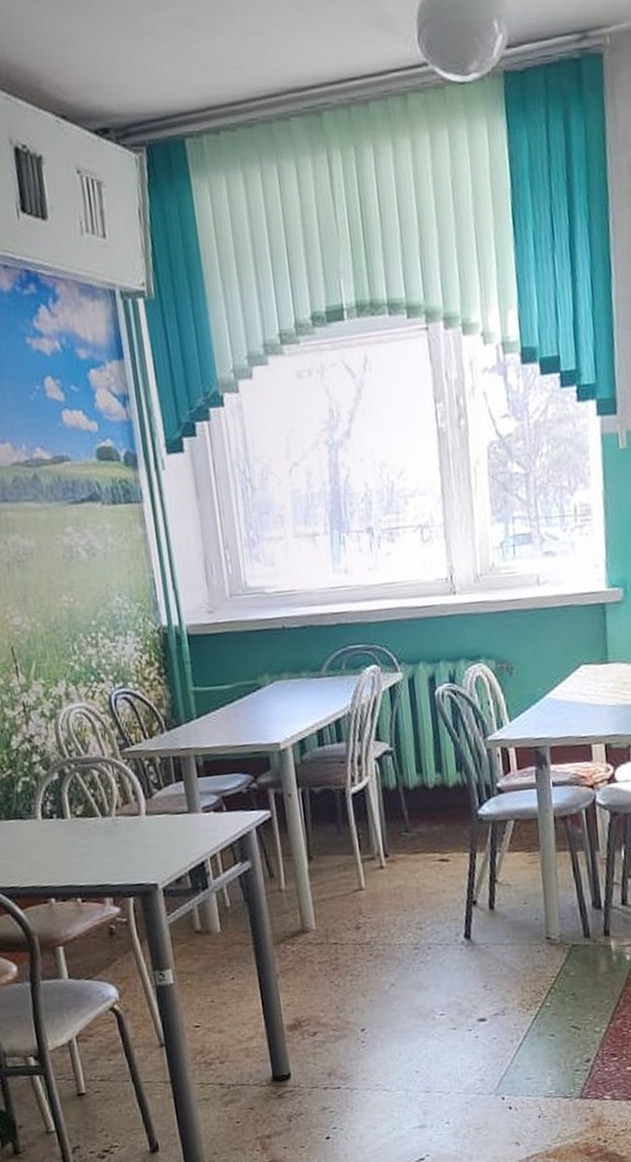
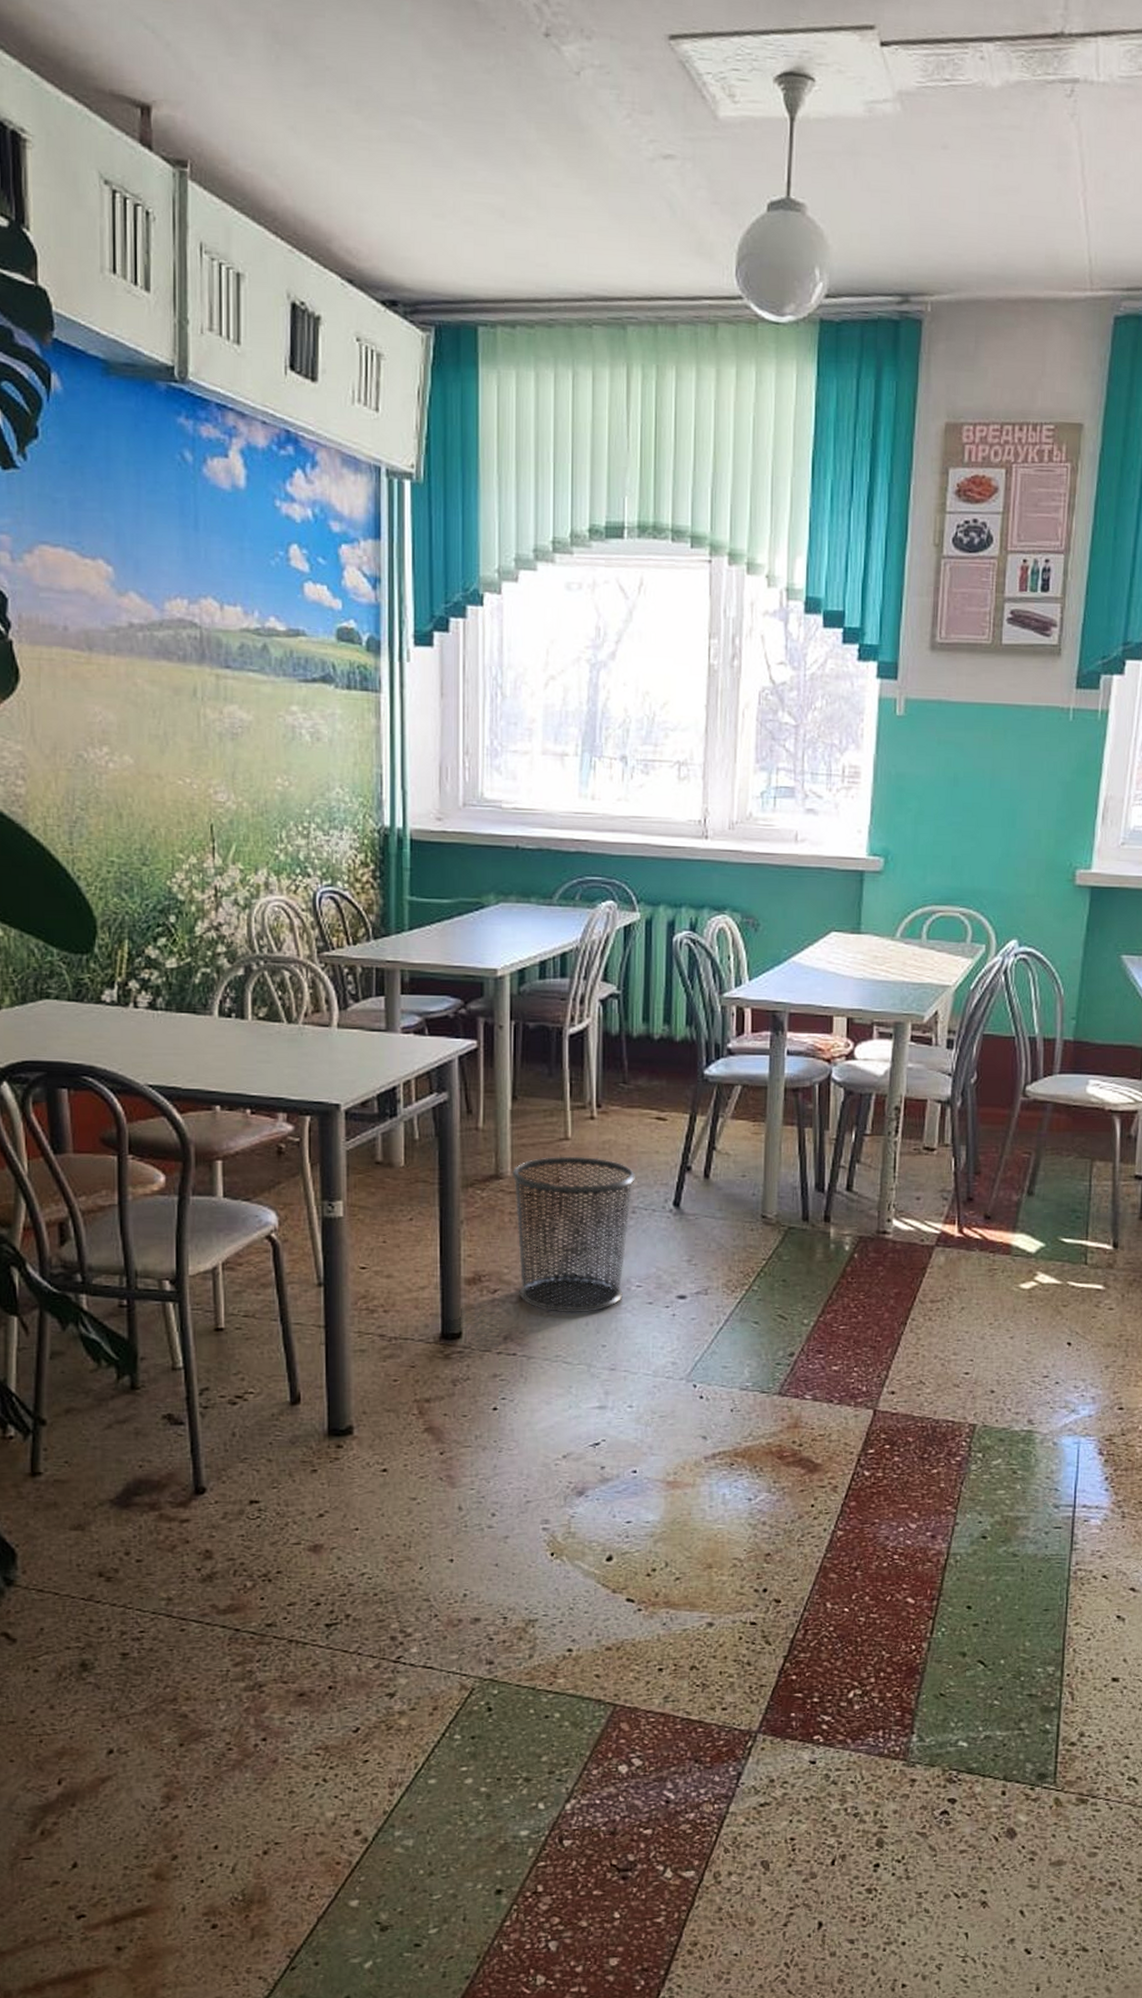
waste bin: none [316,903,429,1047] -> present [511,1156,636,1313]

